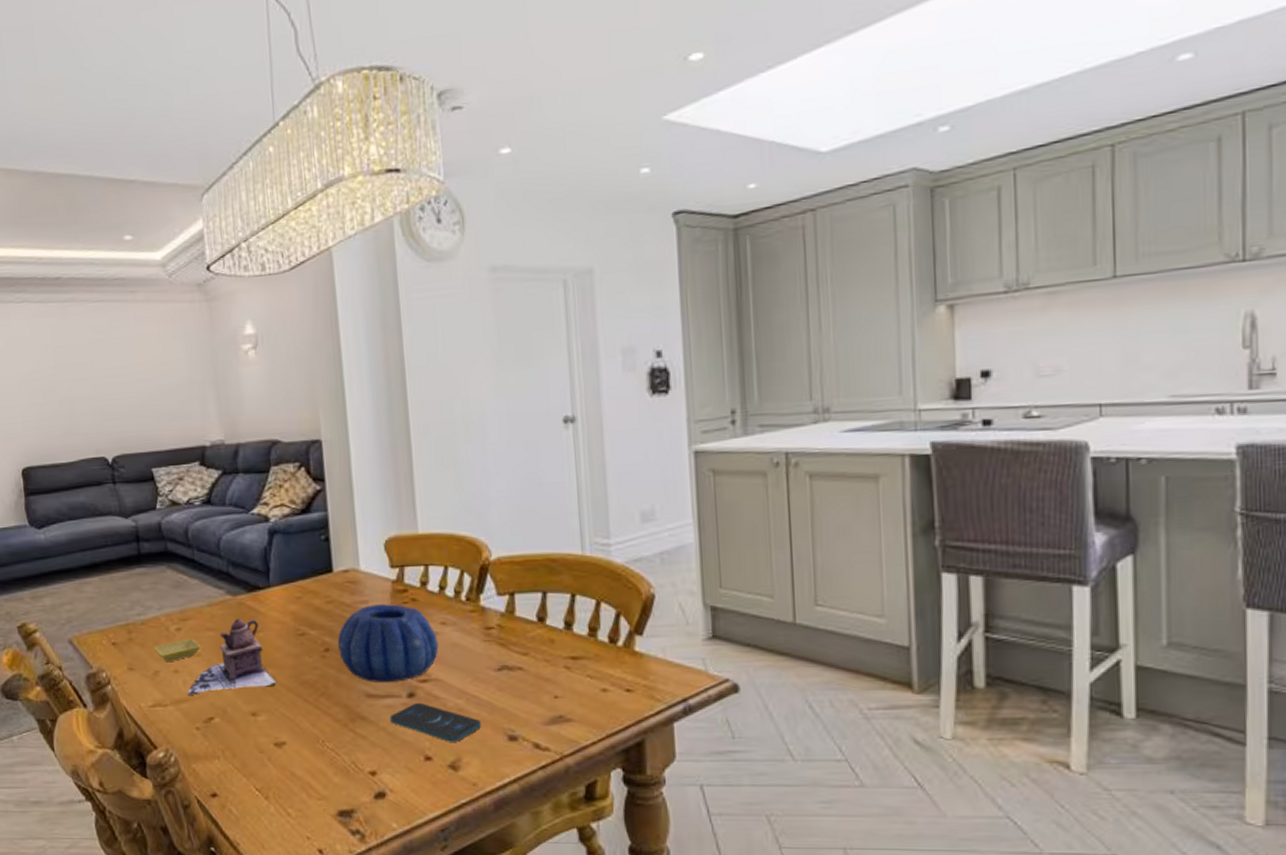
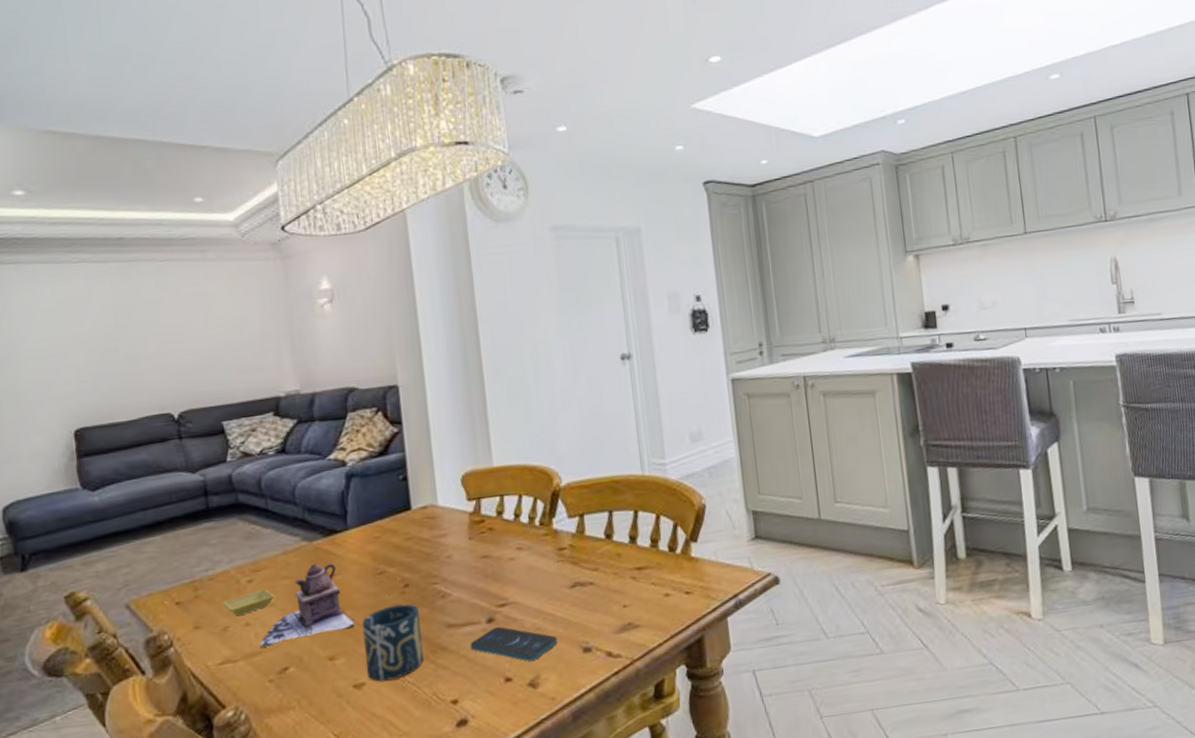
cup: none [283,668,343,743] -> present [362,603,424,682]
decorative bowl: present [338,604,439,682] -> none [417,535,516,613]

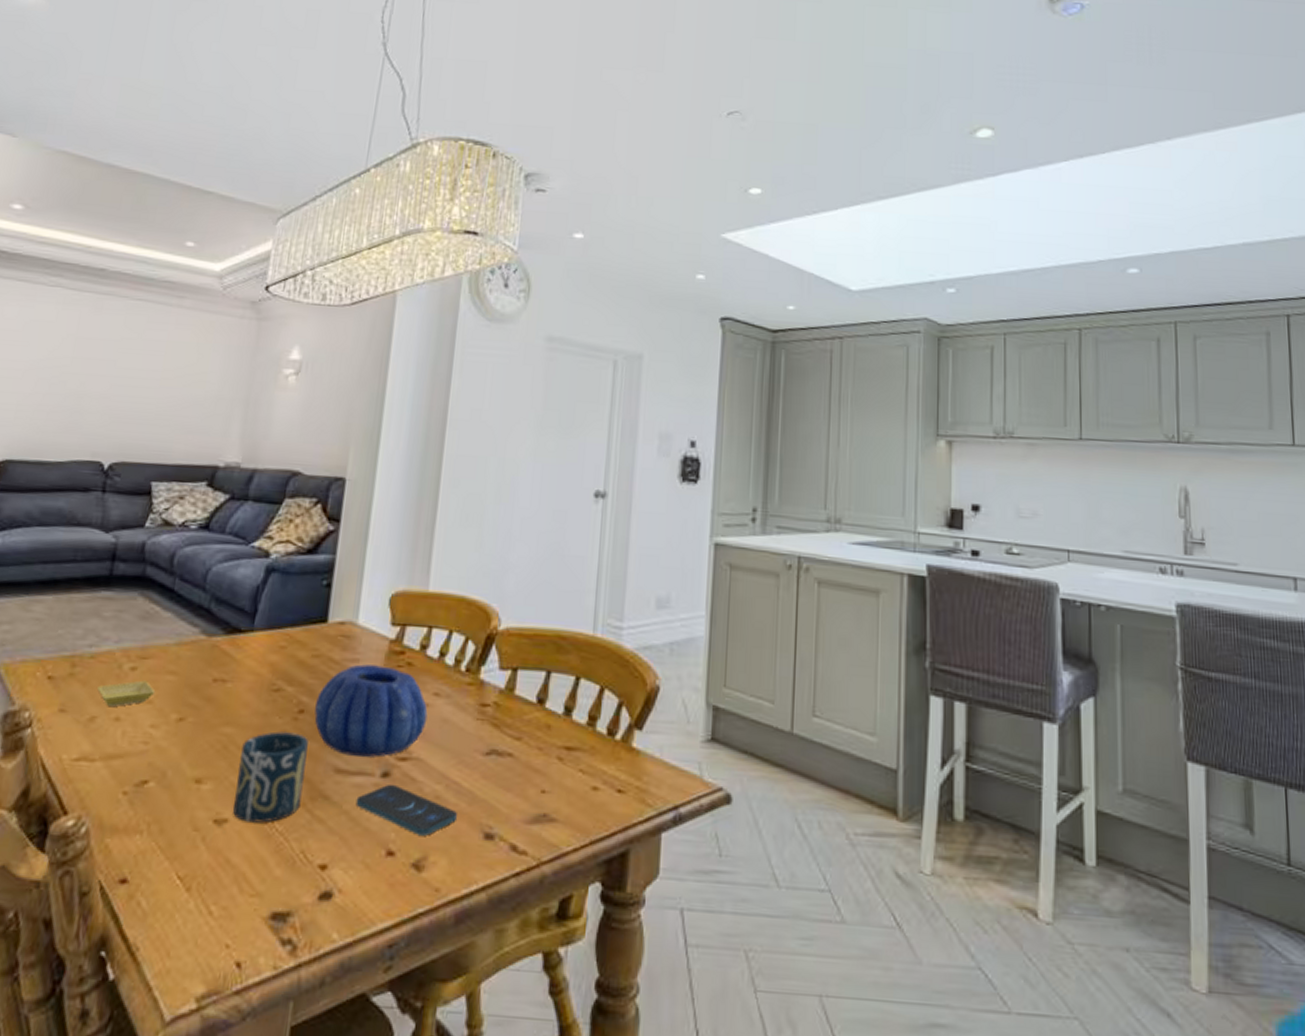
teapot: present [259,562,355,648] -> none [123,664,235,751]
decorative bowl: none [417,535,516,613] -> present [314,664,428,757]

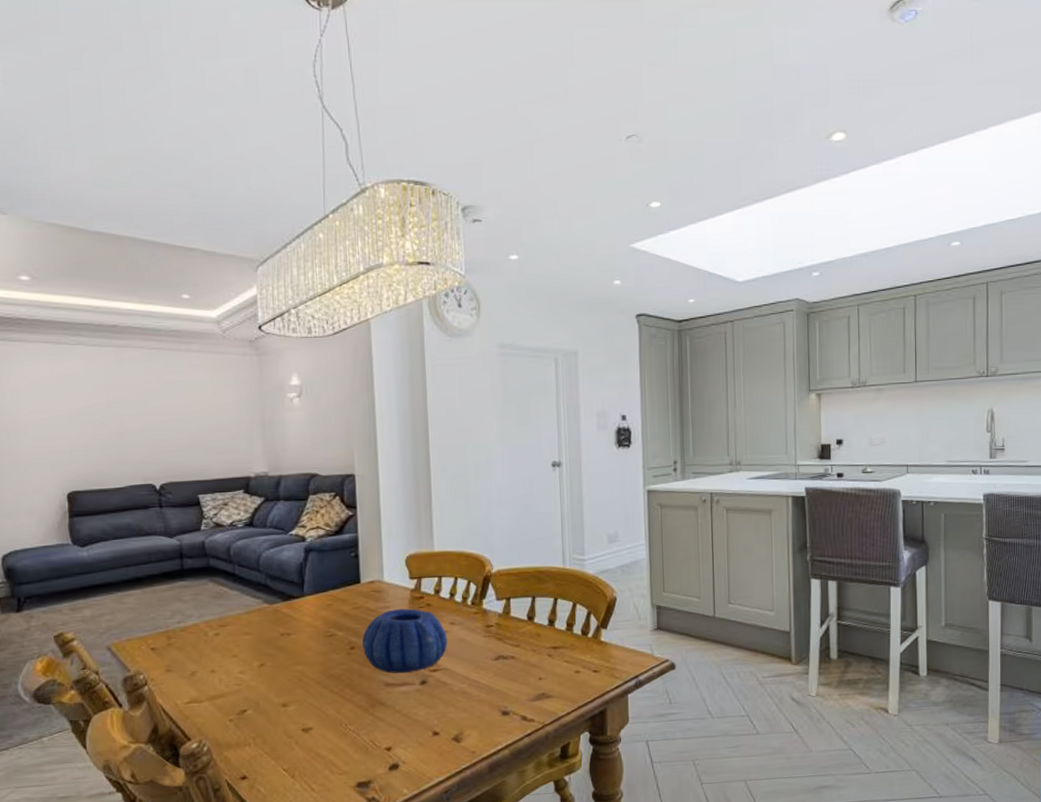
saucer: present [97,680,156,707] -> none [192,641,238,664]
cup: present [233,731,309,823] -> none [312,663,364,728]
smartphone: present [355,784,457,836] -> none [404,688,480,719]

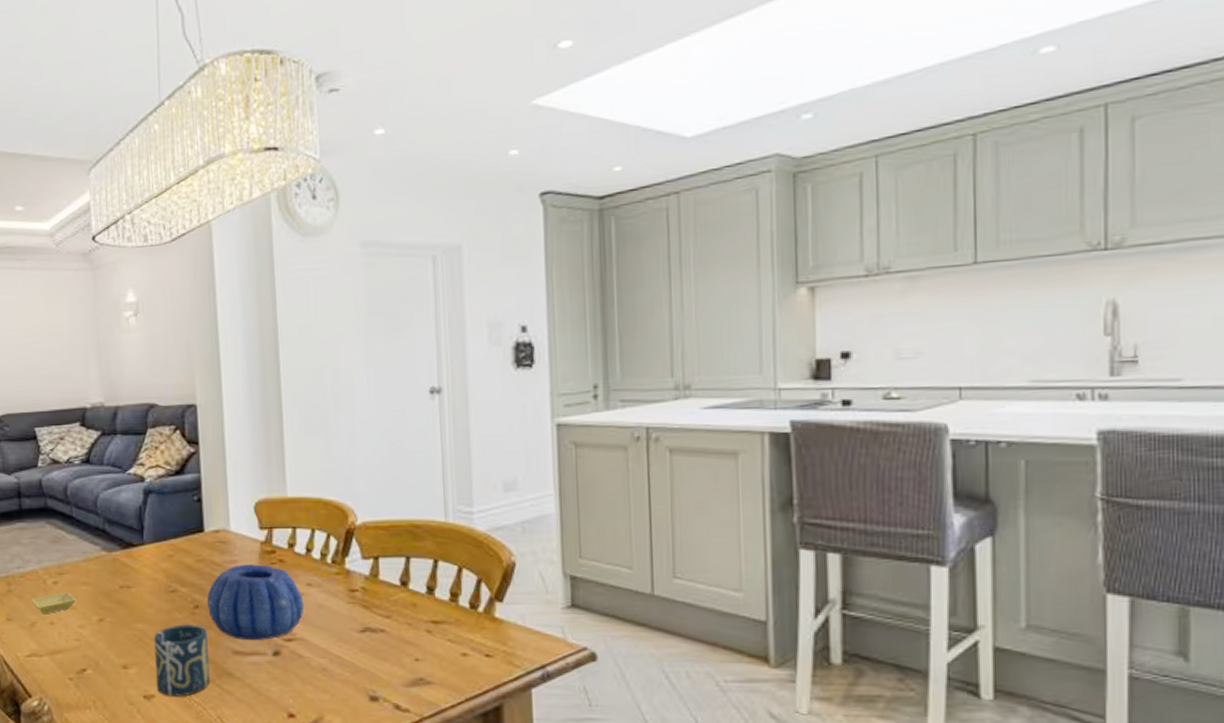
saucer: none [192,641,238,664] -> present [31,591,77,614]
cup: none [312,663,364,728] -> present [154,624,210,697]

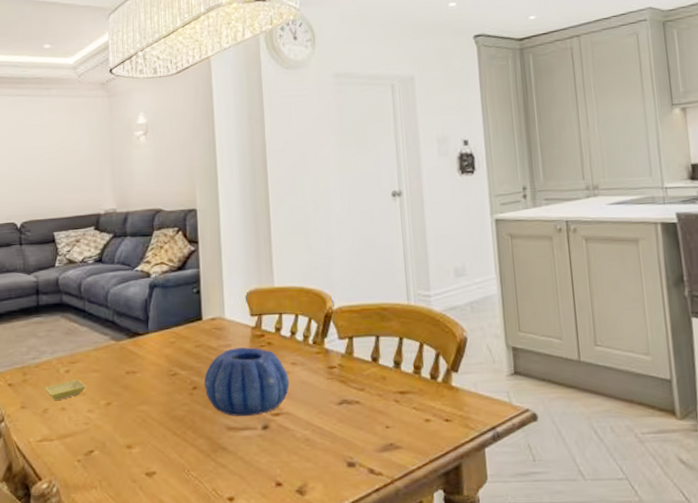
cup: present [154,624,210,697] -> none [156,404,206,472]

